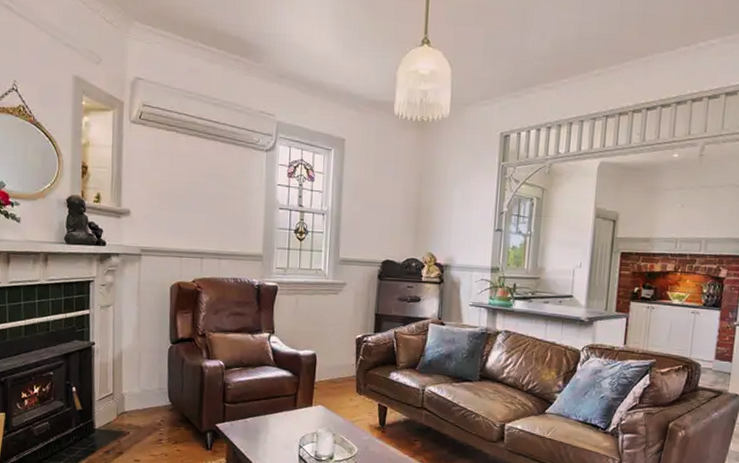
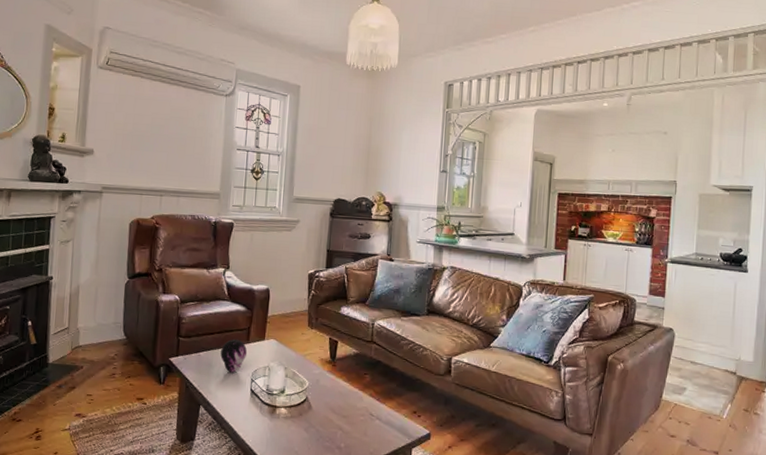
decorative orb: none [267,405,295,439] -> present [220,339,248,373]

